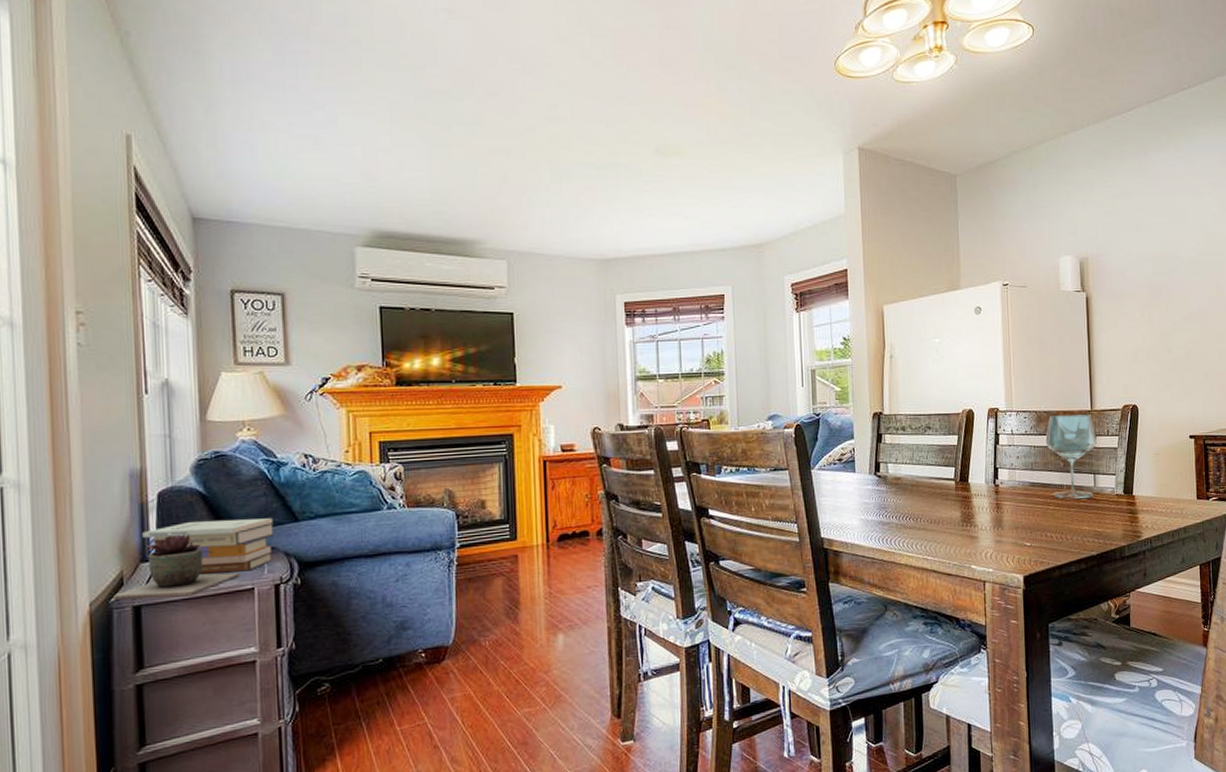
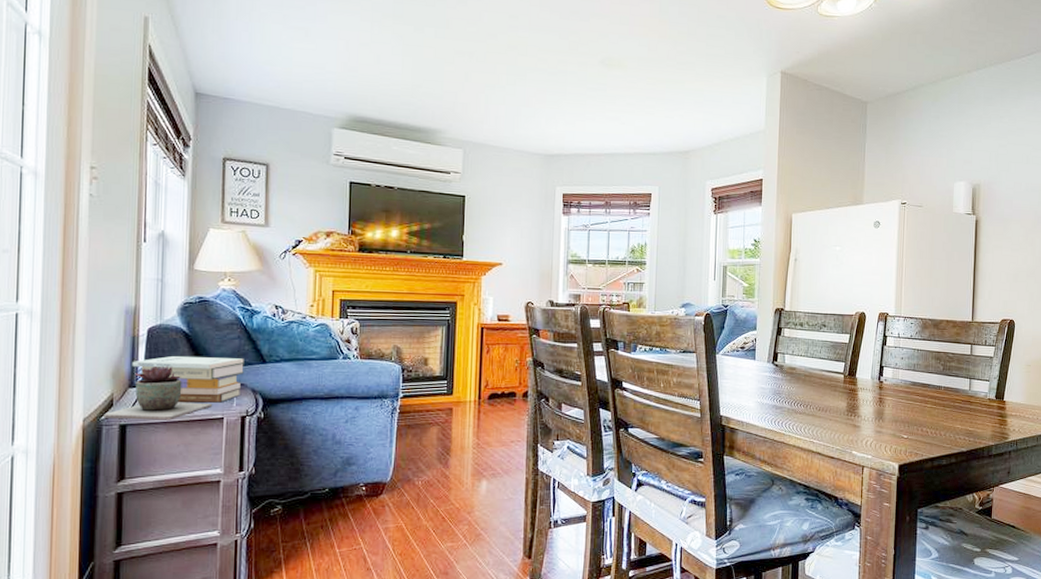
wine glass: present [1045,414,1098,500] -> none [928,324,976,401]

